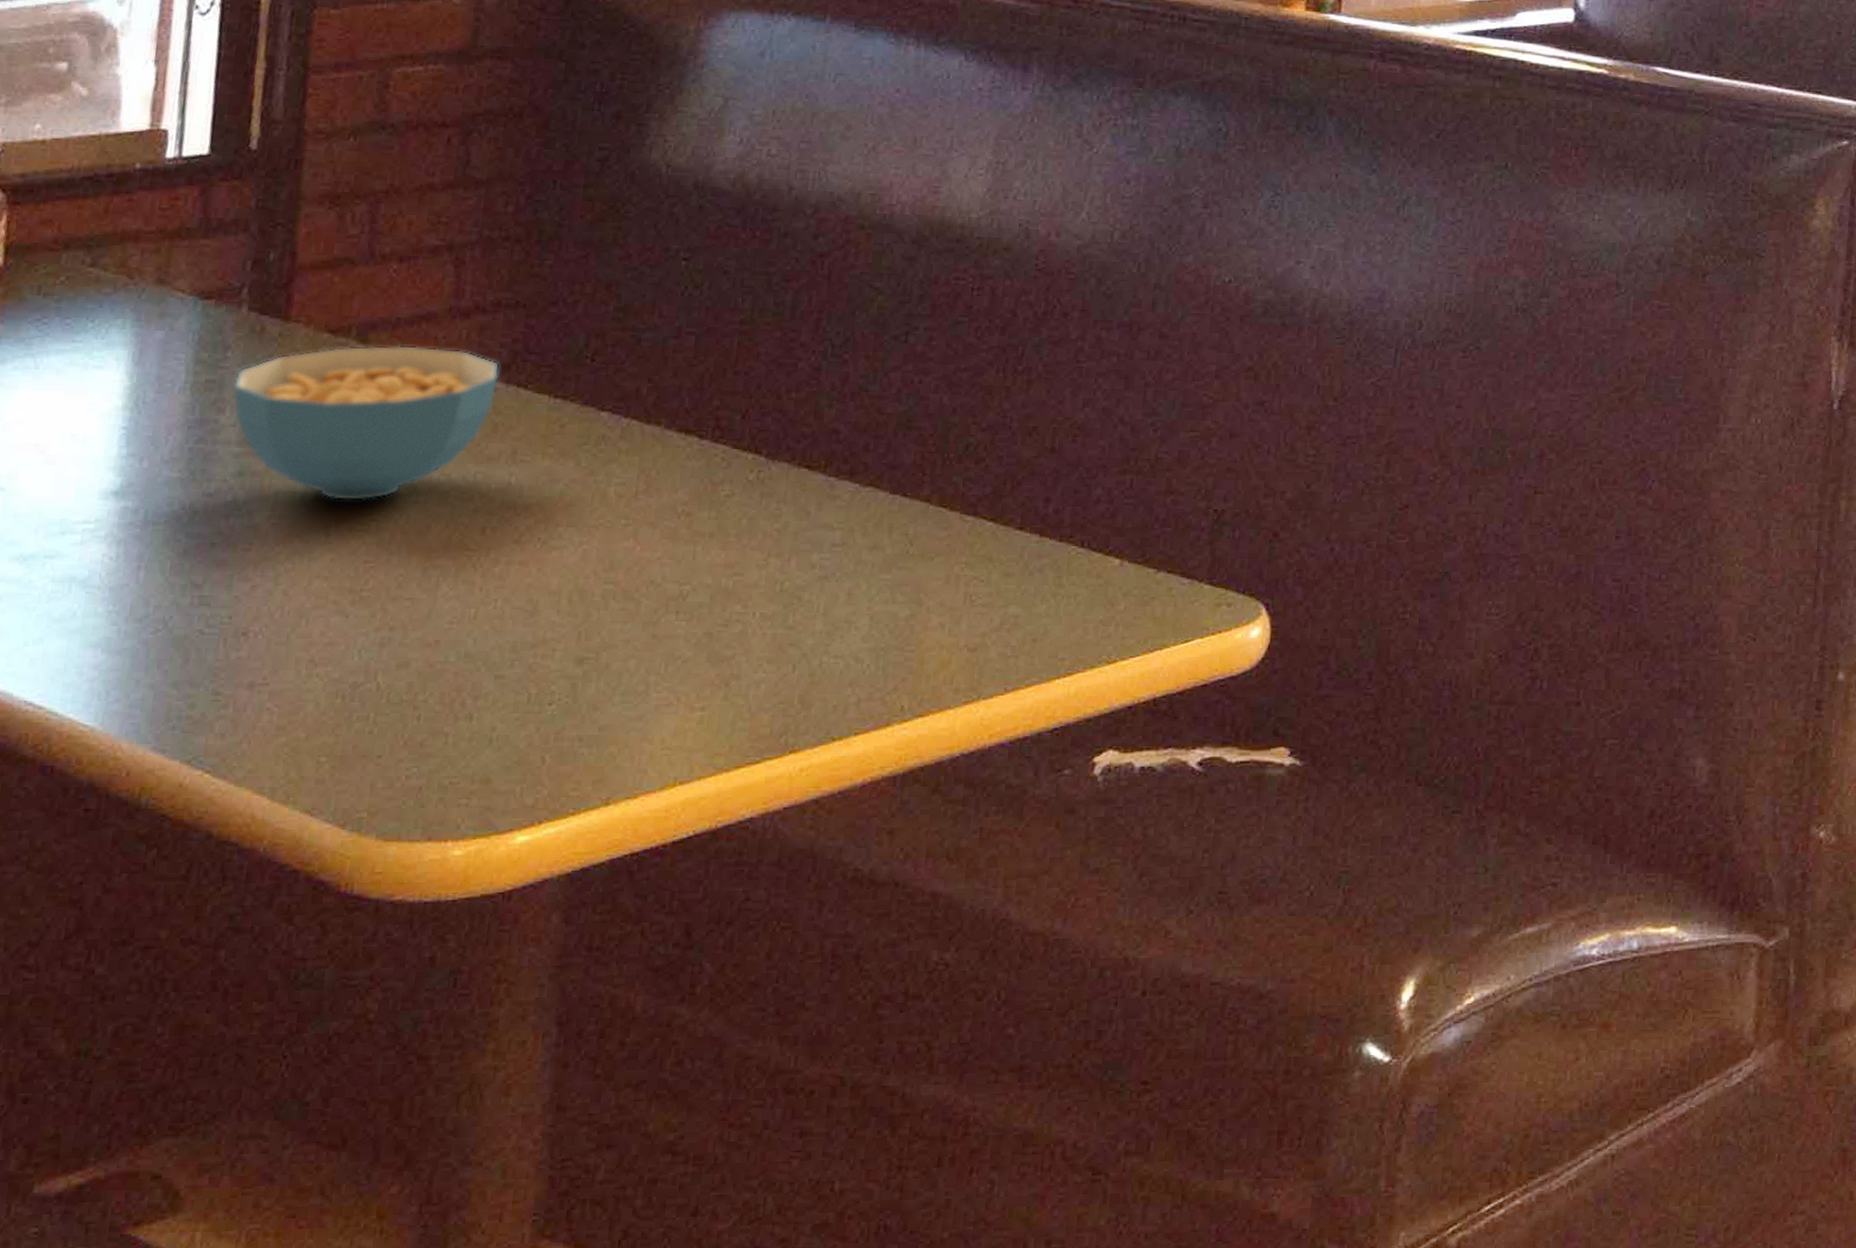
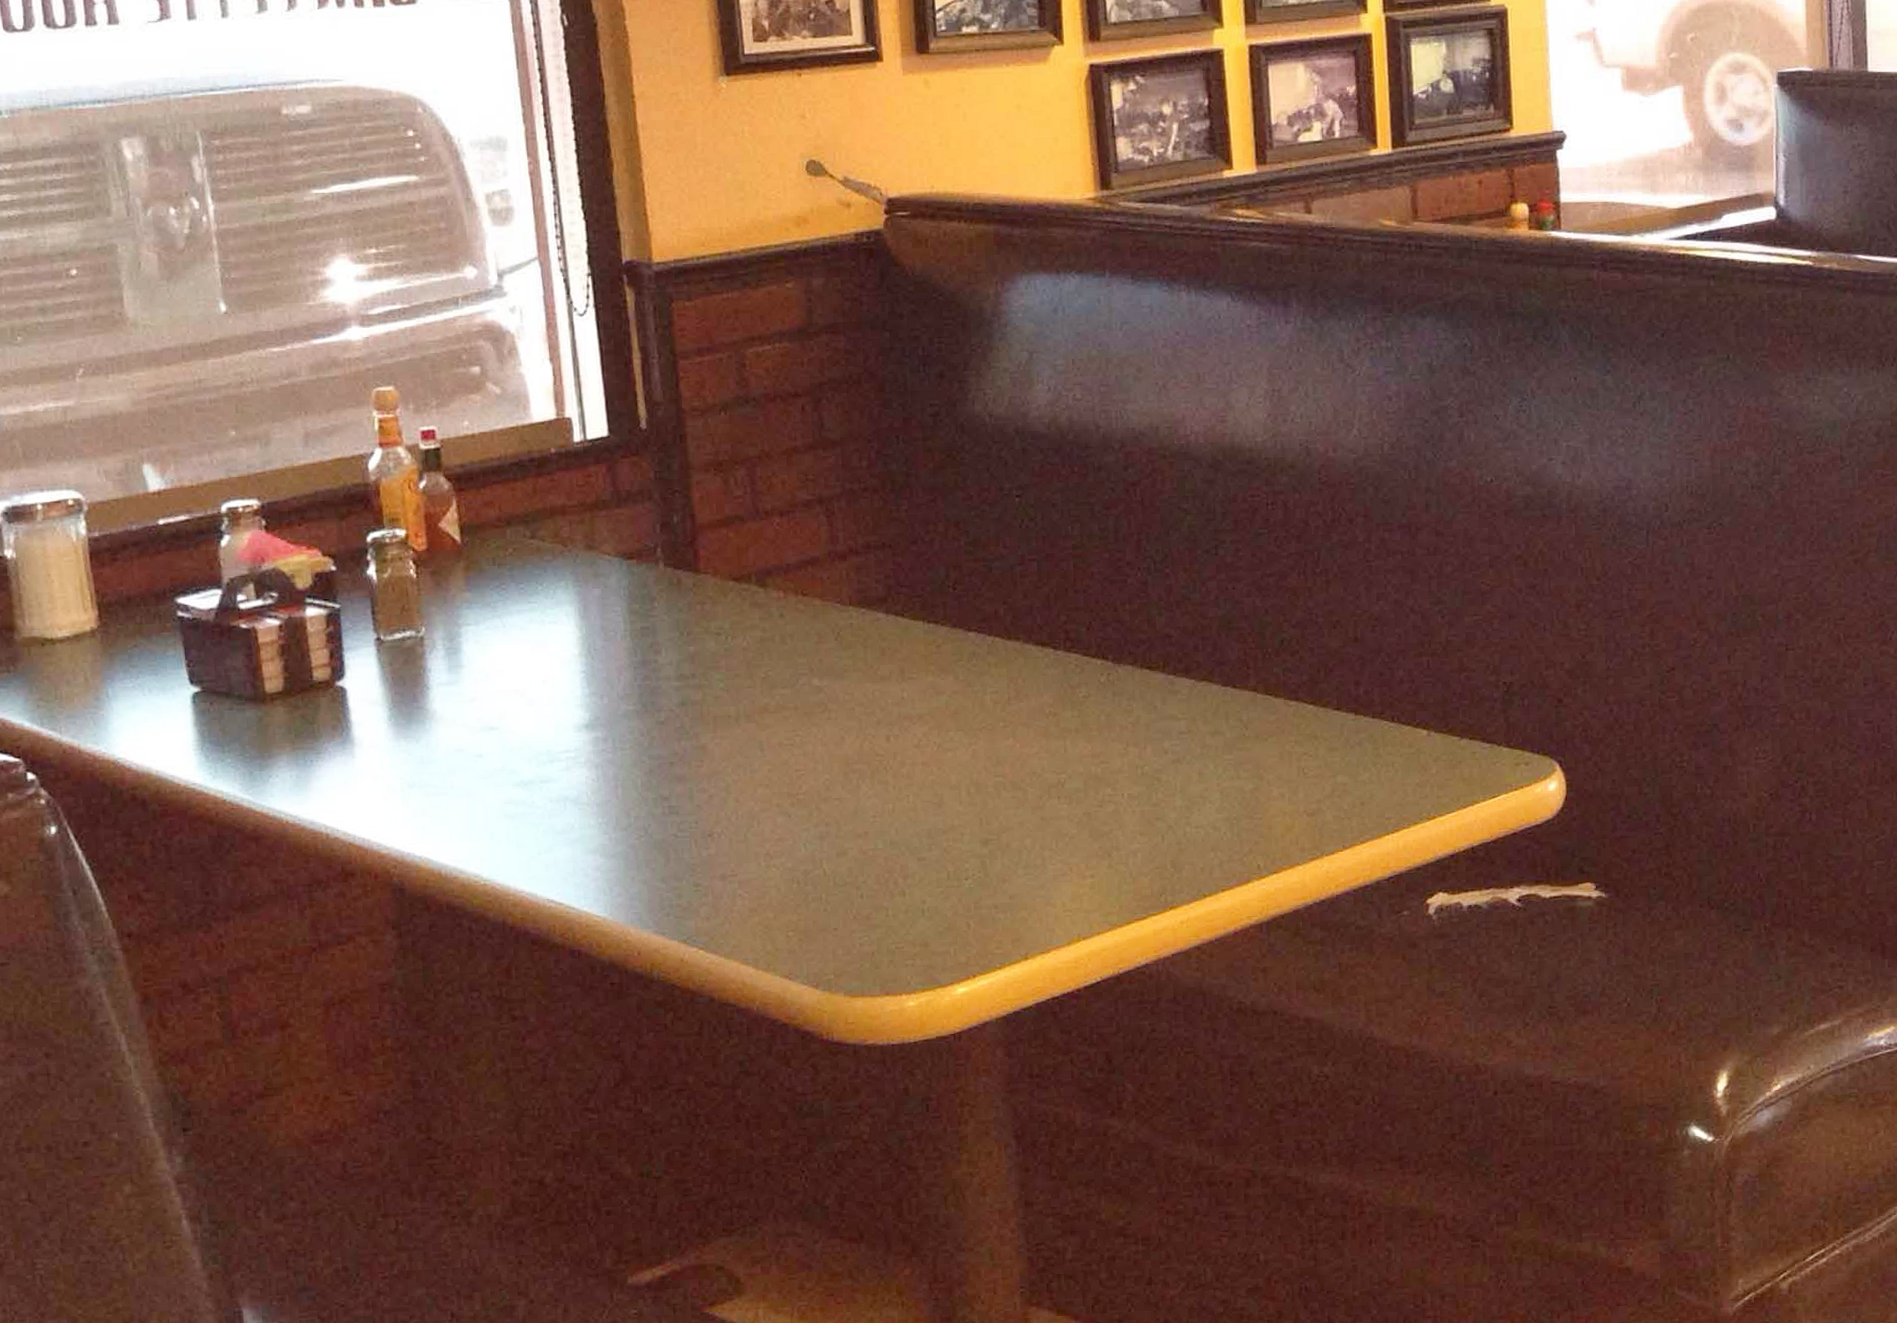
cereal bowl: present [232,344,500,502] -> none [663,586,880,722]

